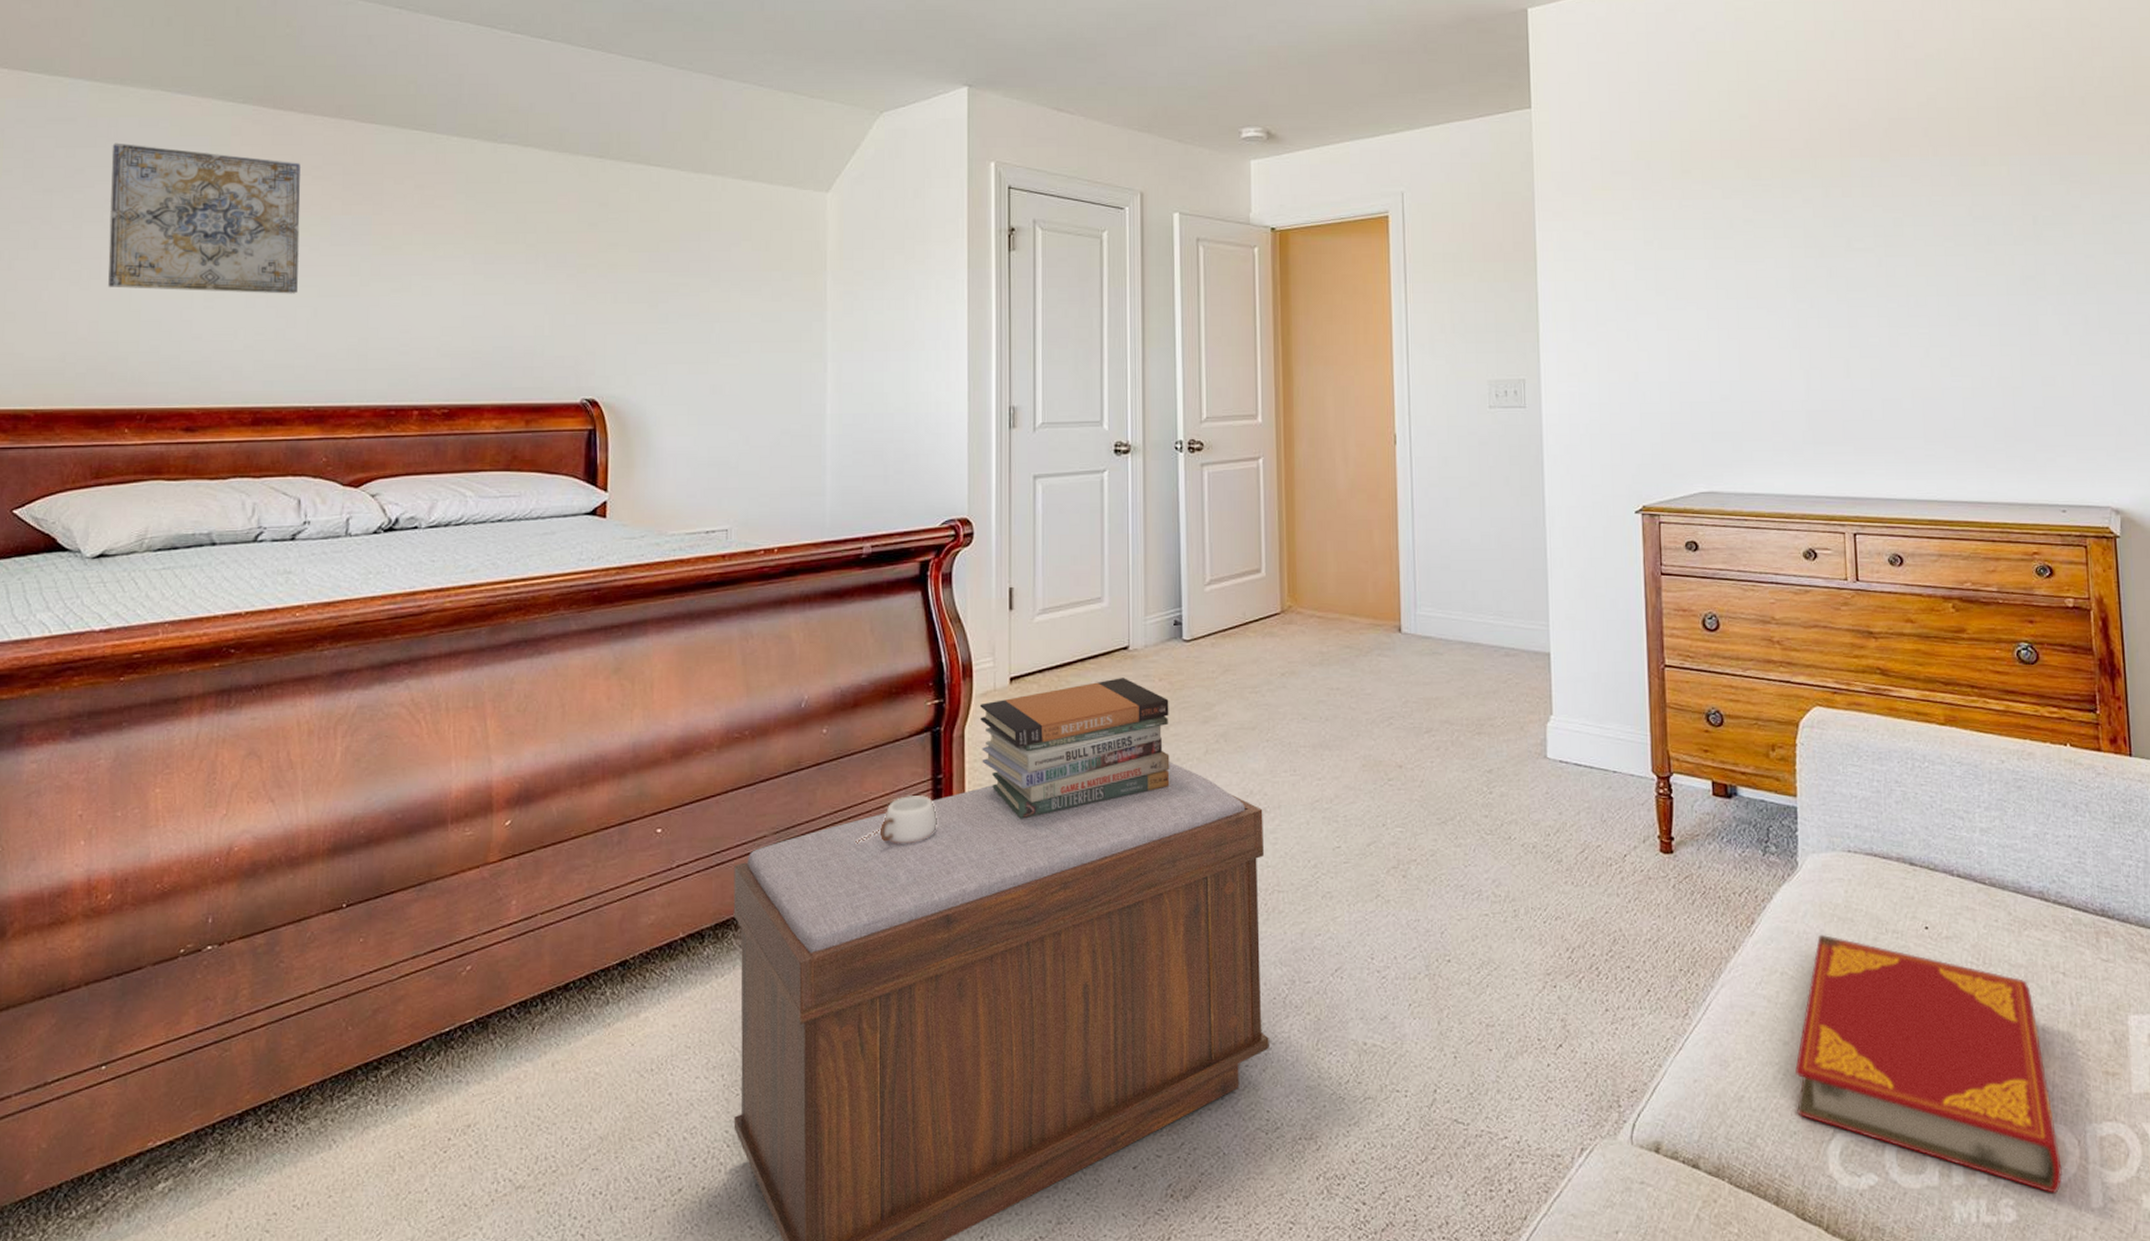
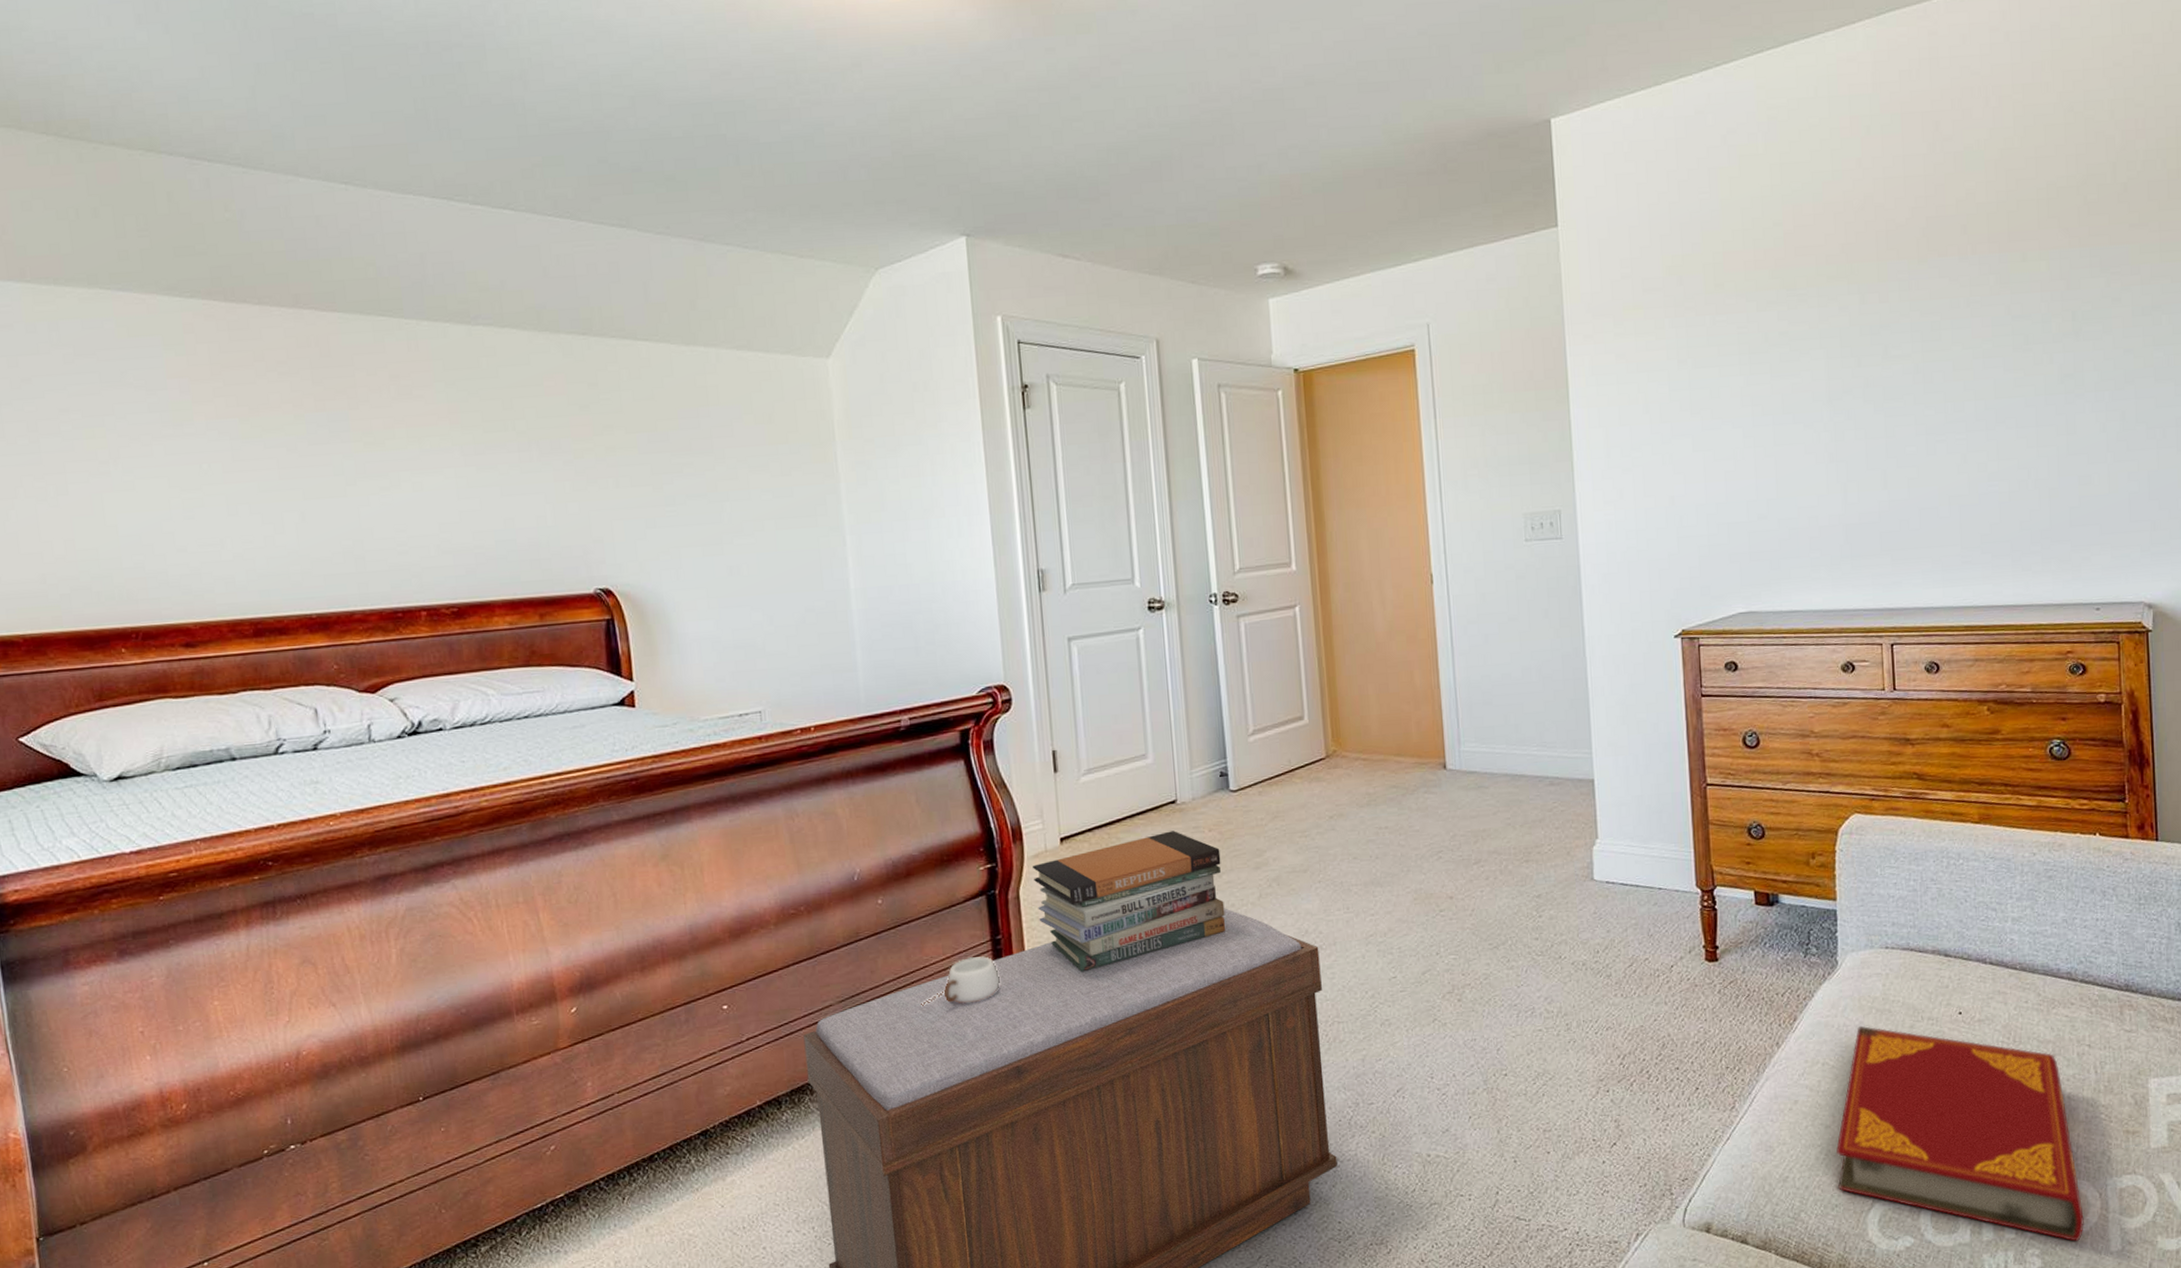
wall art: present [108,142,301,294] -> none [56,348,281,503]

